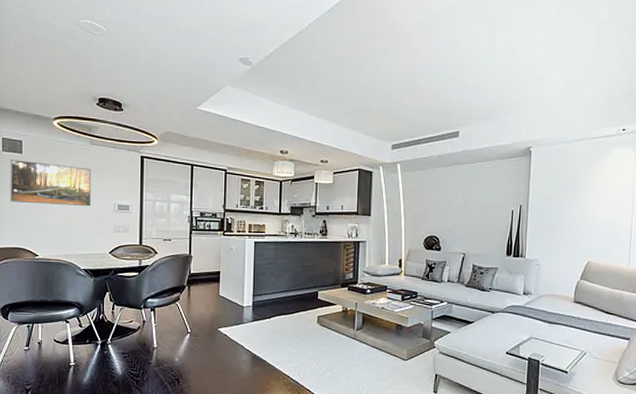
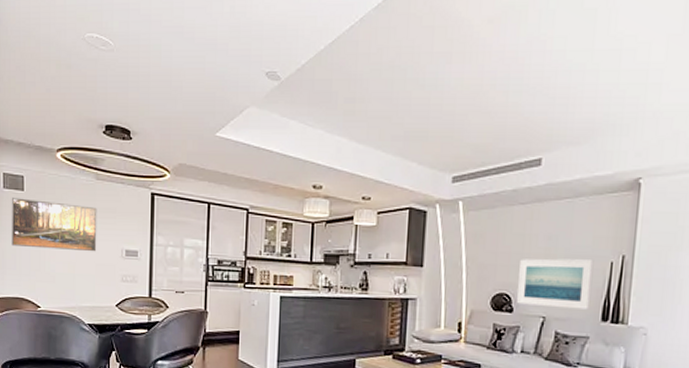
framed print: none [444,208,500,247] -> present [517,258,594,310]

